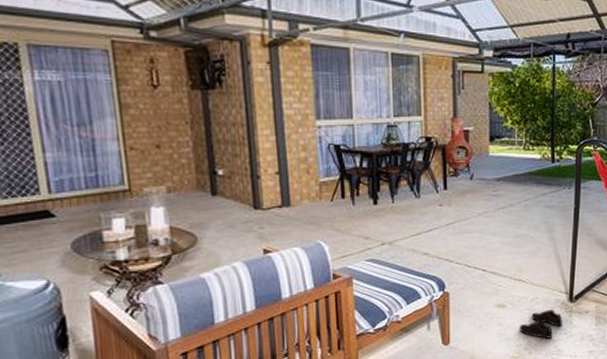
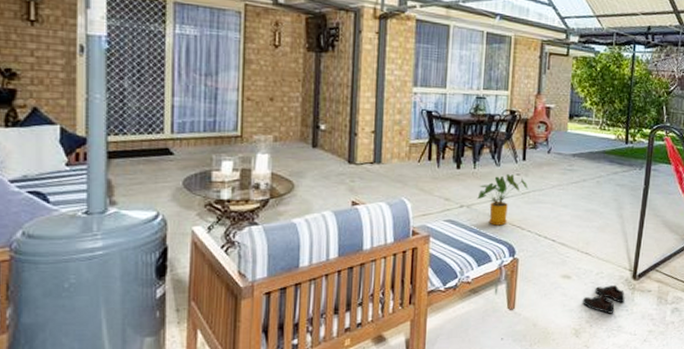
house plant: none [399,205,453,261] -> present [477,174,528,226]

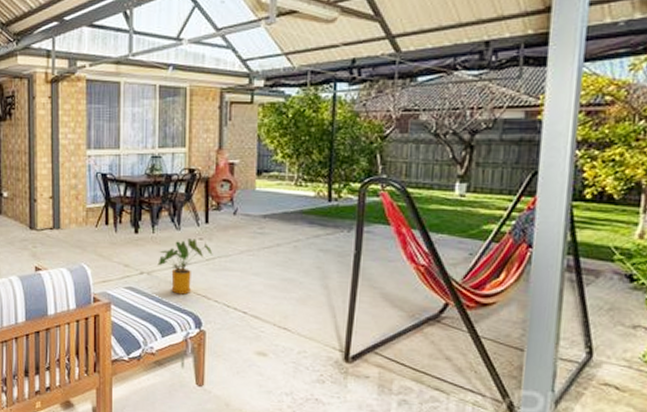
shoe: present [582,284,625,314] -> none [281,366,335,400]

